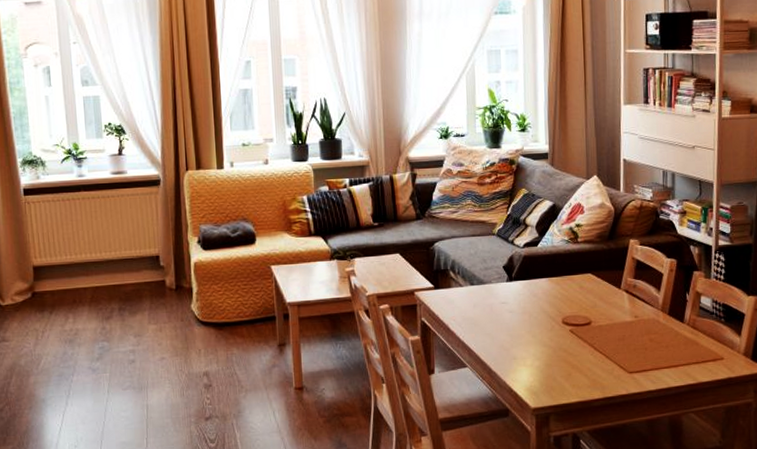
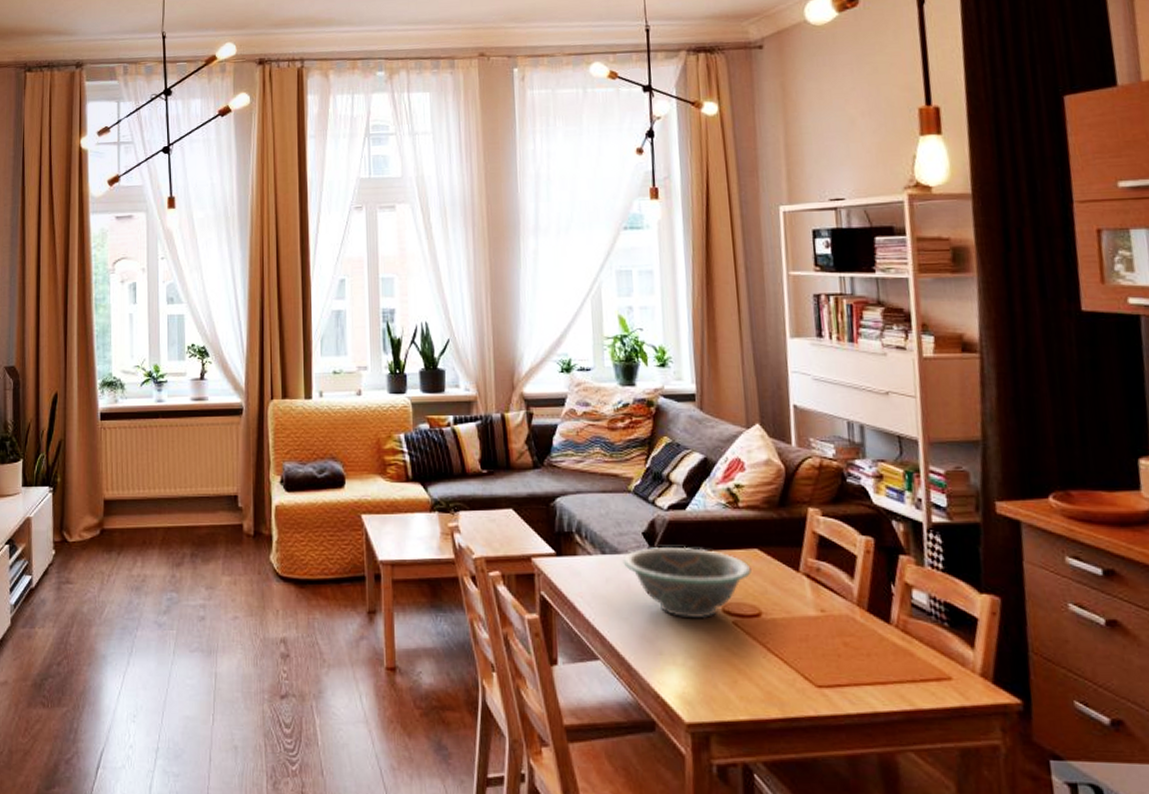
decorative bowl: none [487,275,585,330] -> present [622,546,752,619]

